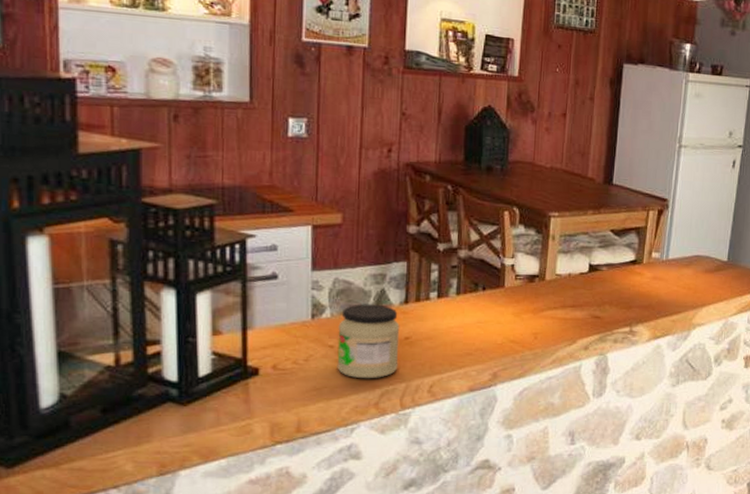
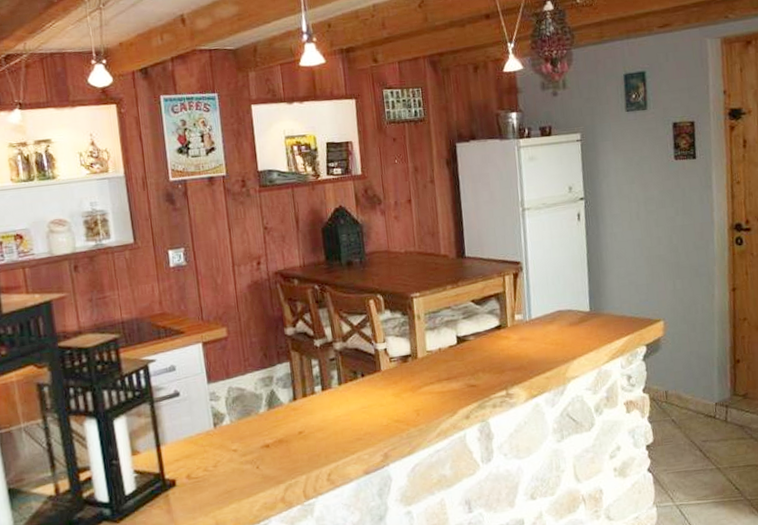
jar: present [337,304,400,379] -> none [238,405,297,477]

